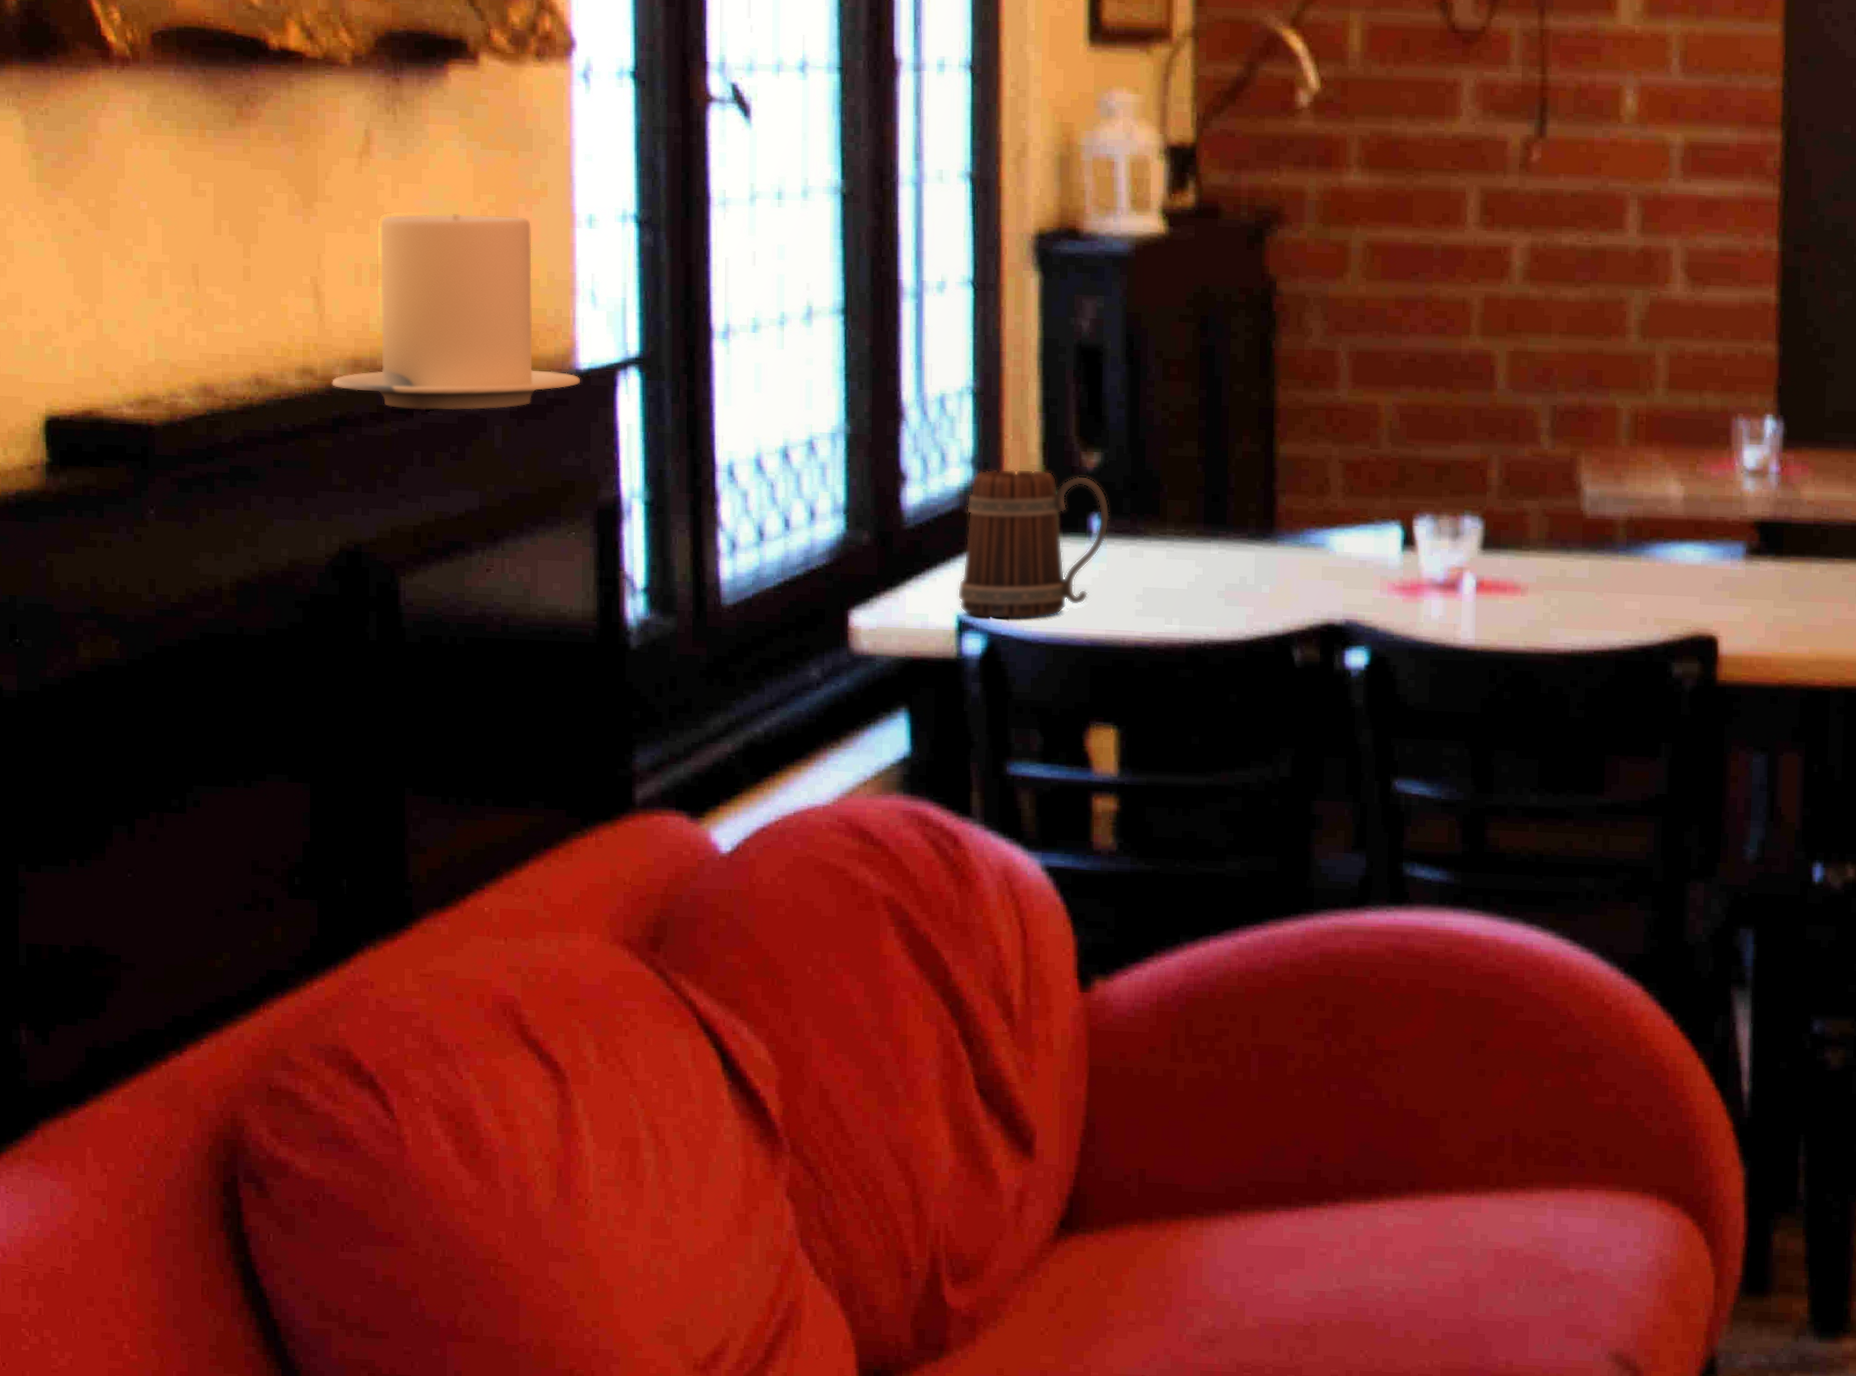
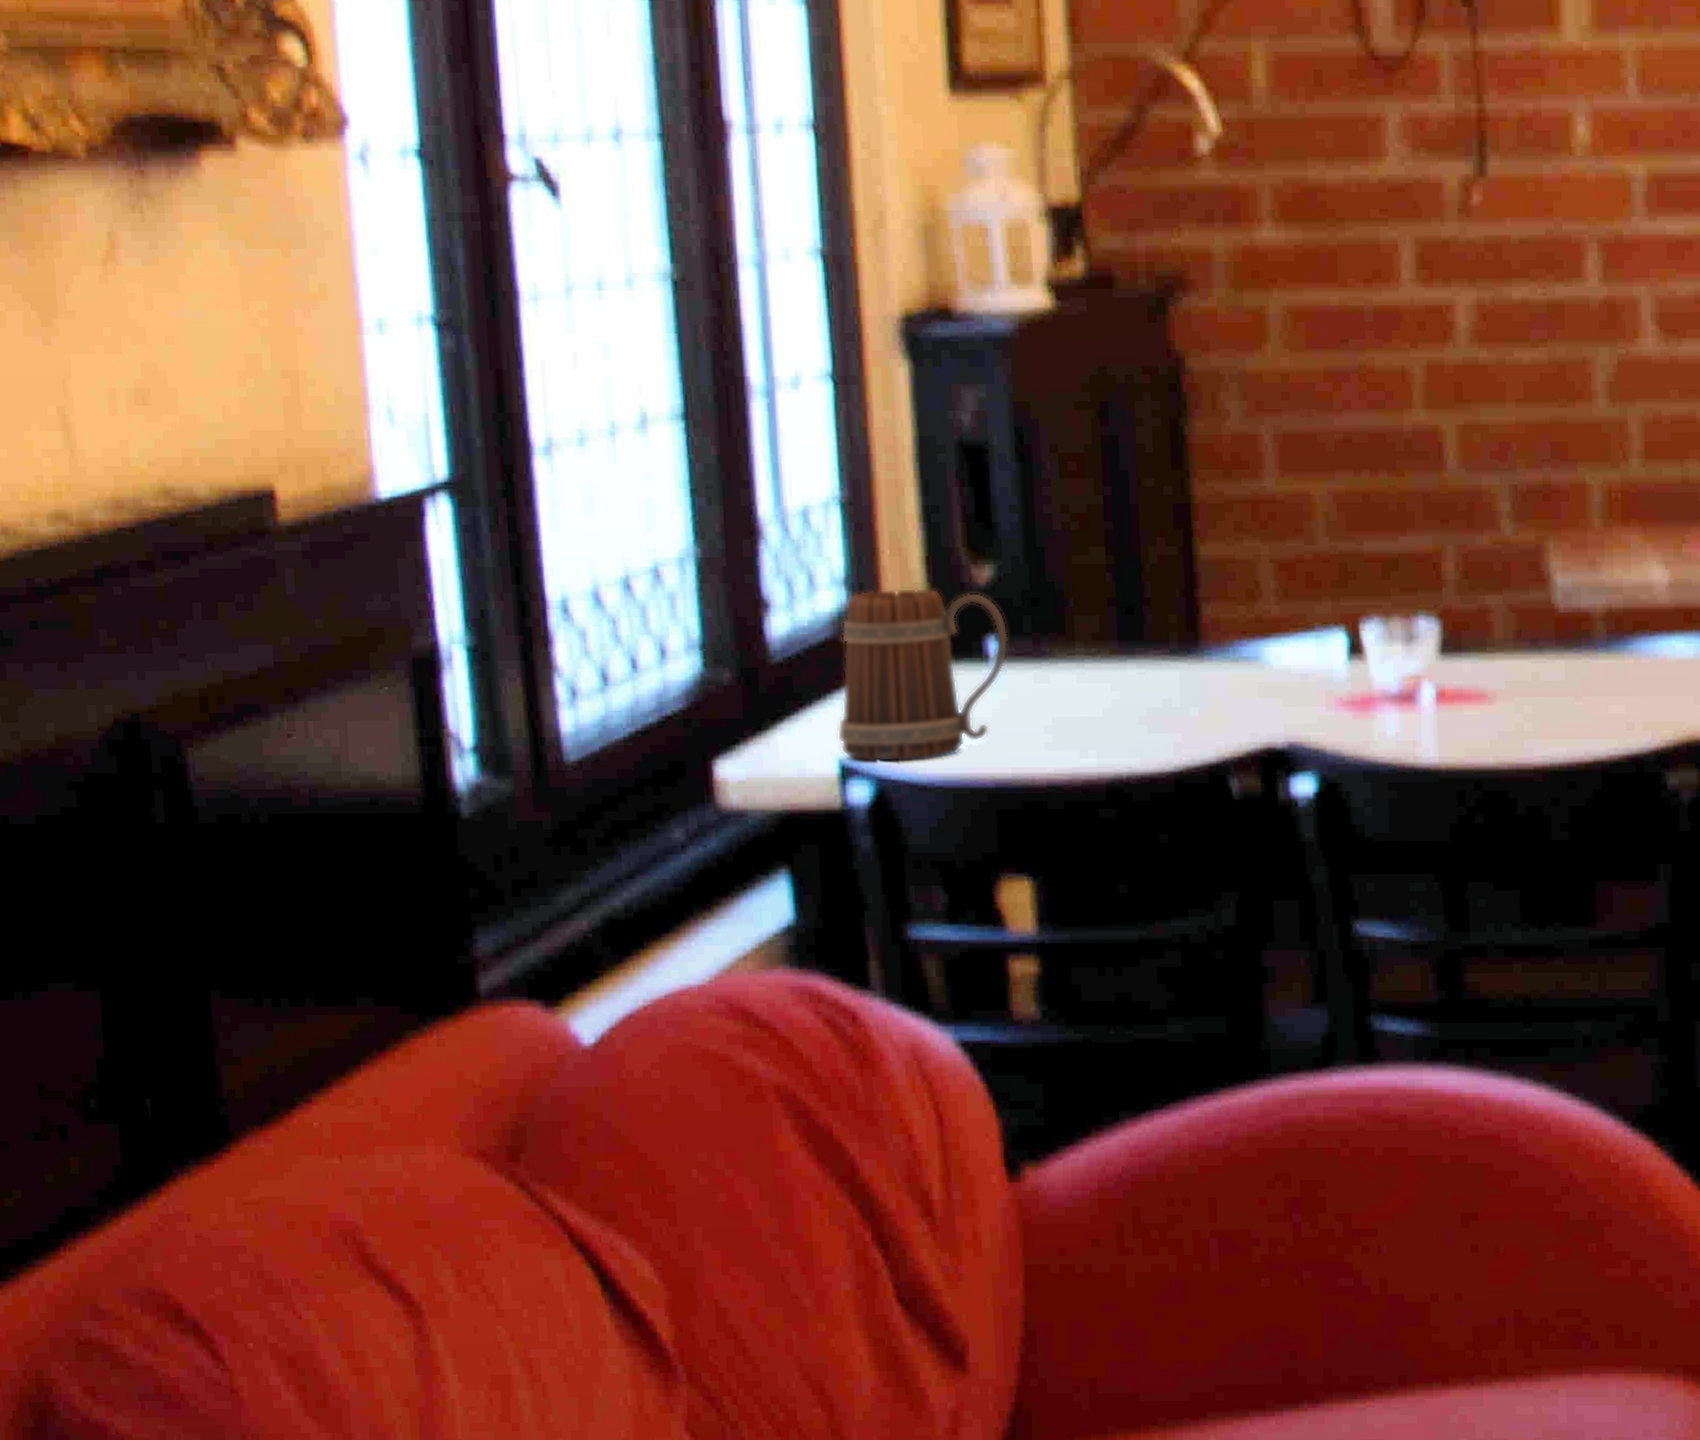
candle: present [332,213,580,411] -> none [90,324,382,554]

